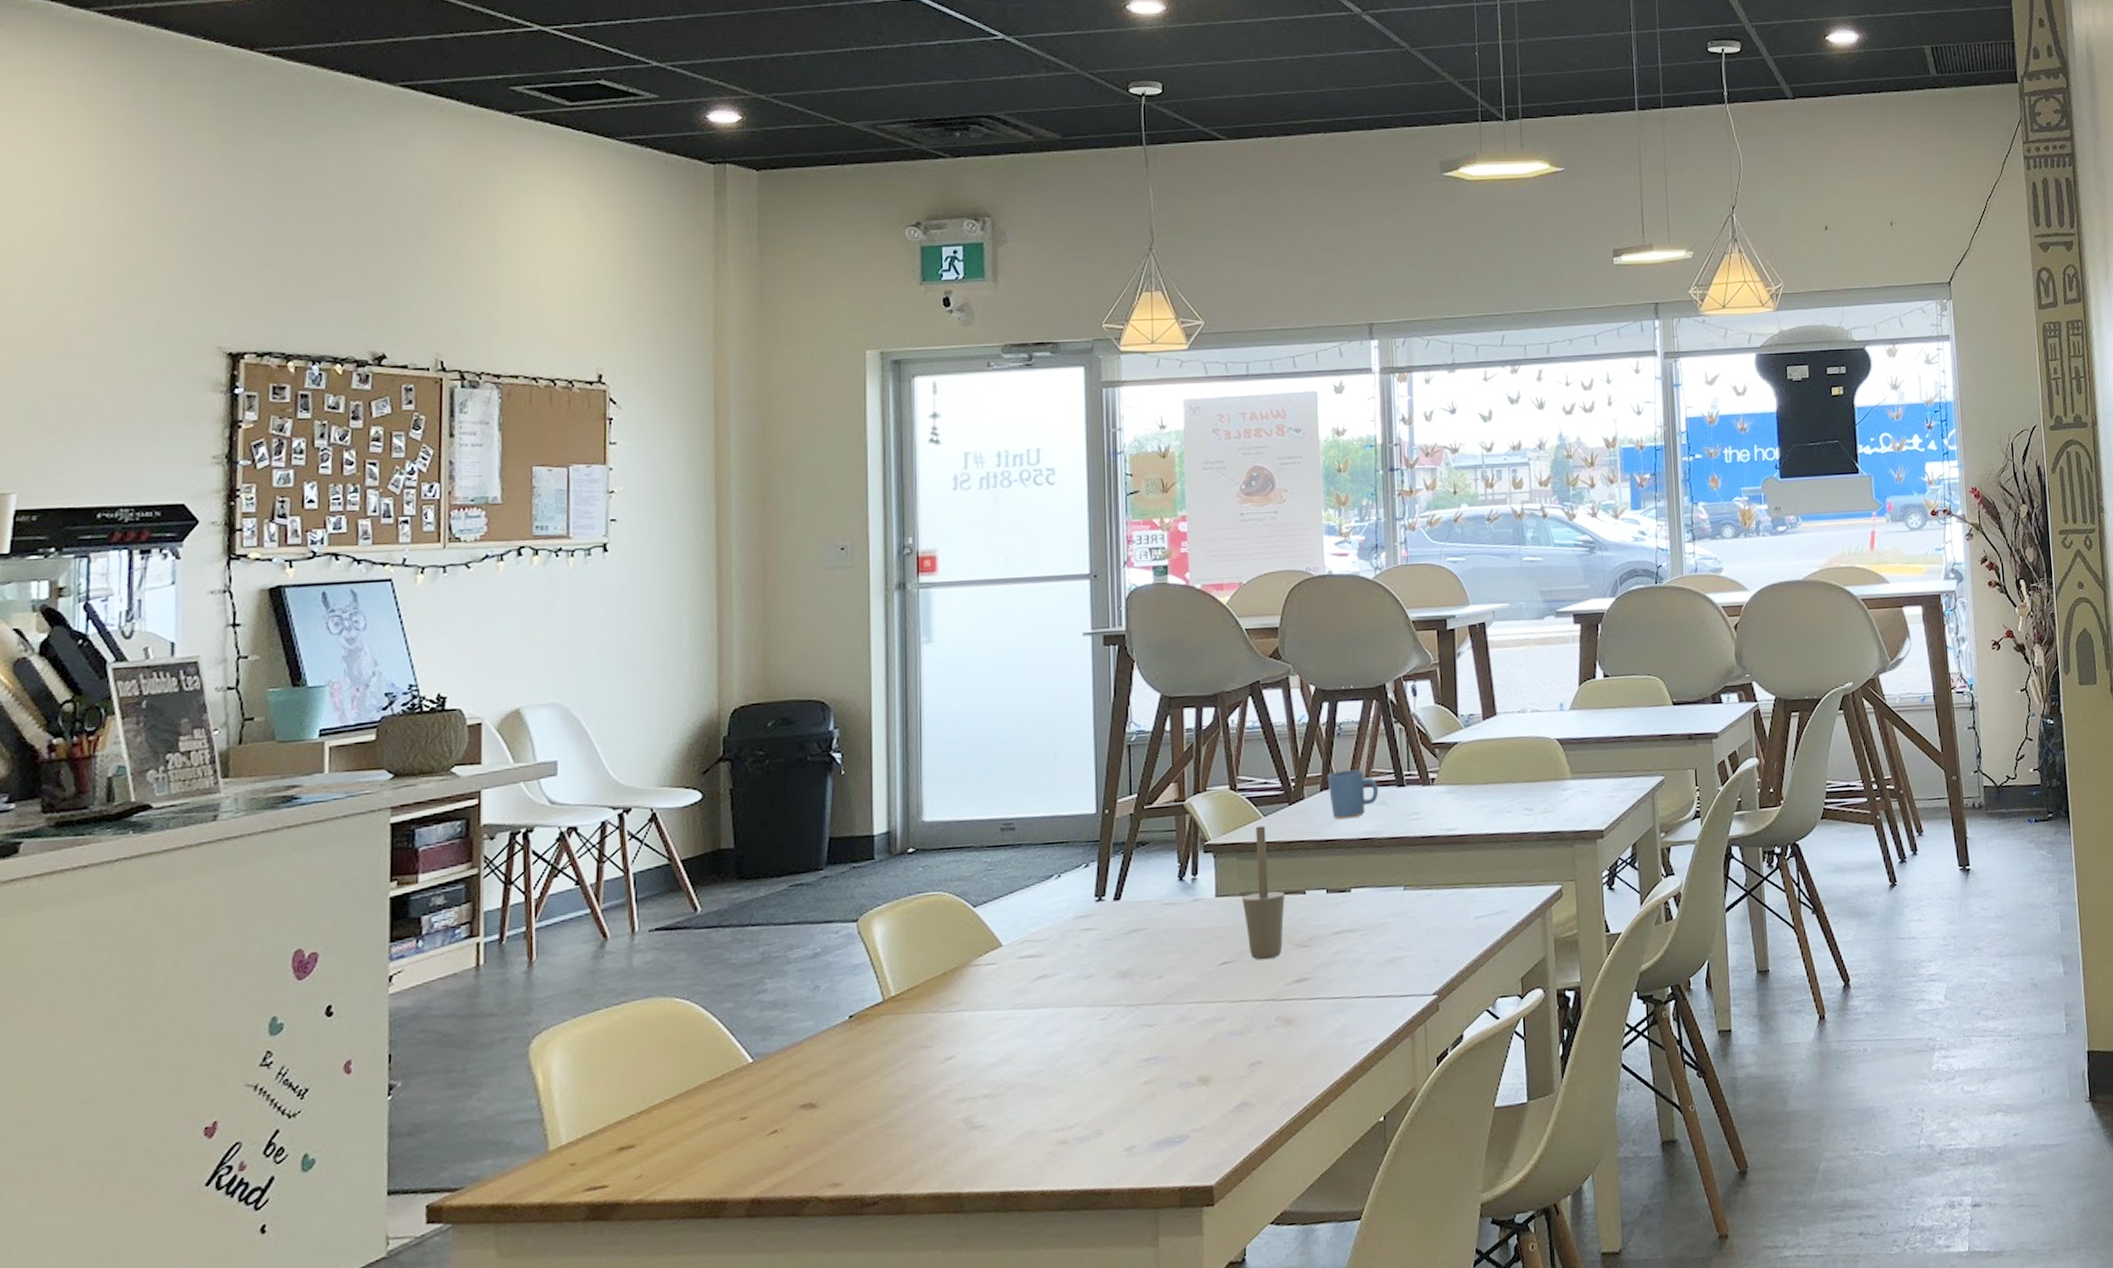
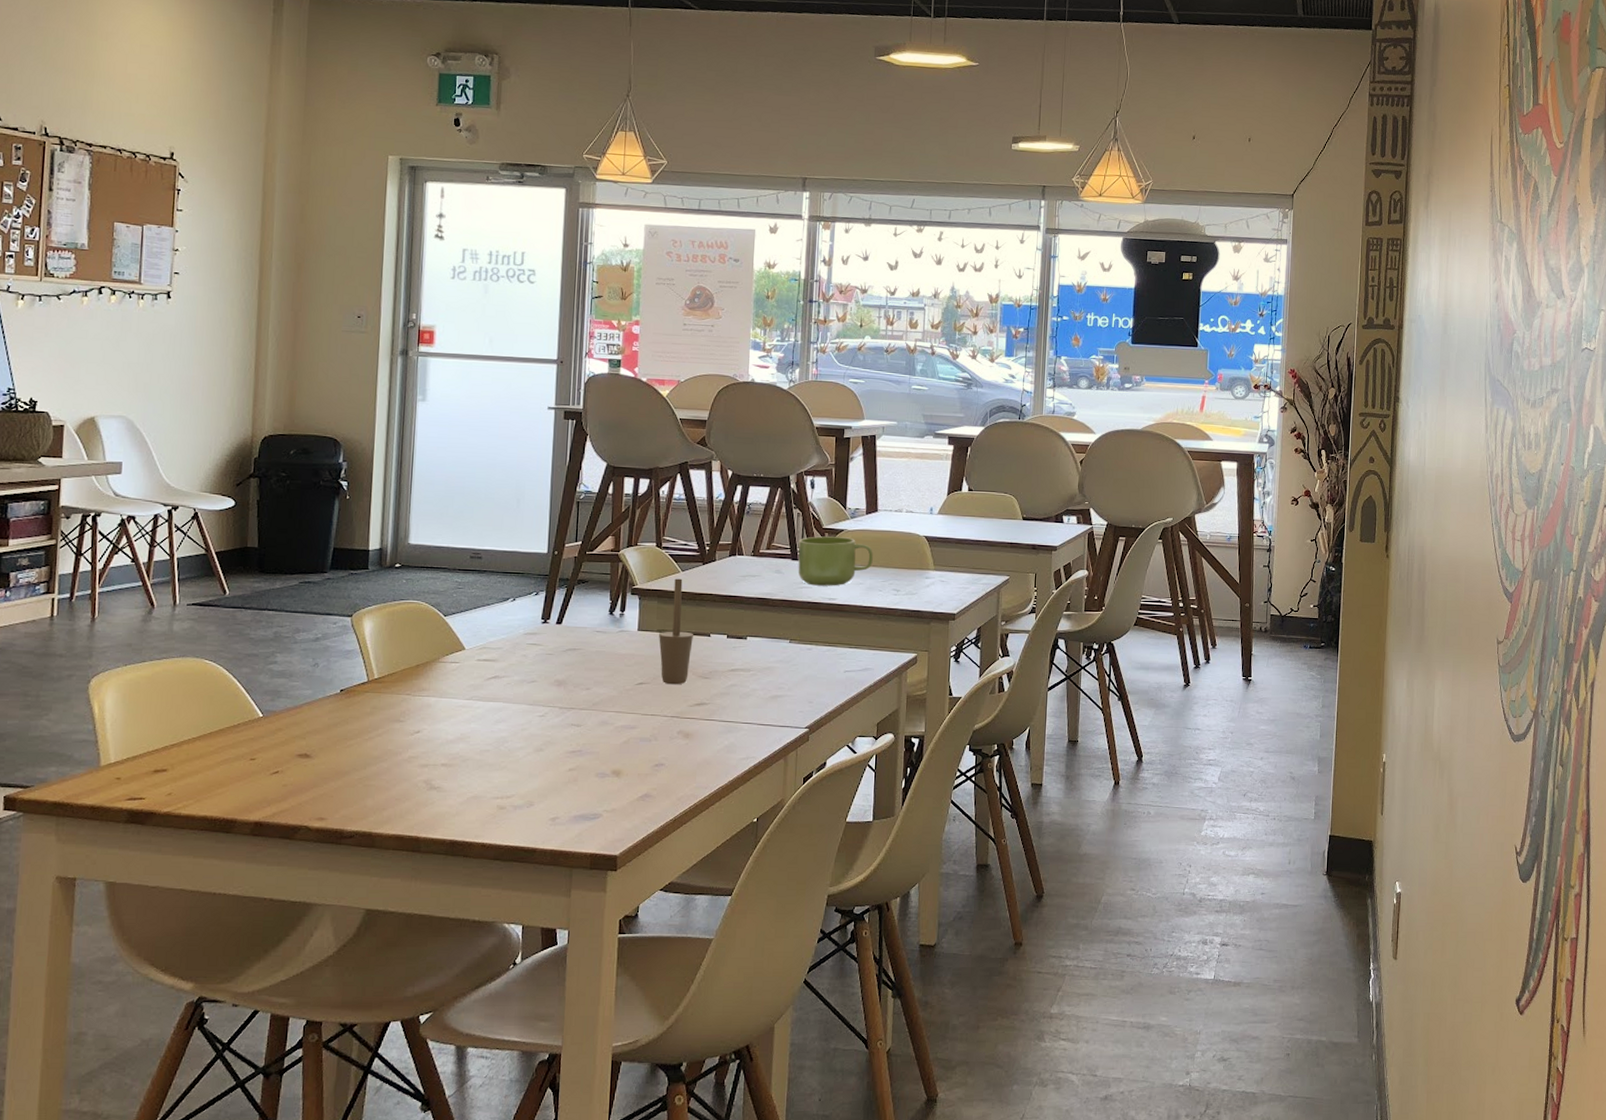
mug: present [1327,769,1379,820] -> none [735,541,777,581]
cup: none [1403,751,1496,816] -> present [798,536,873,586]

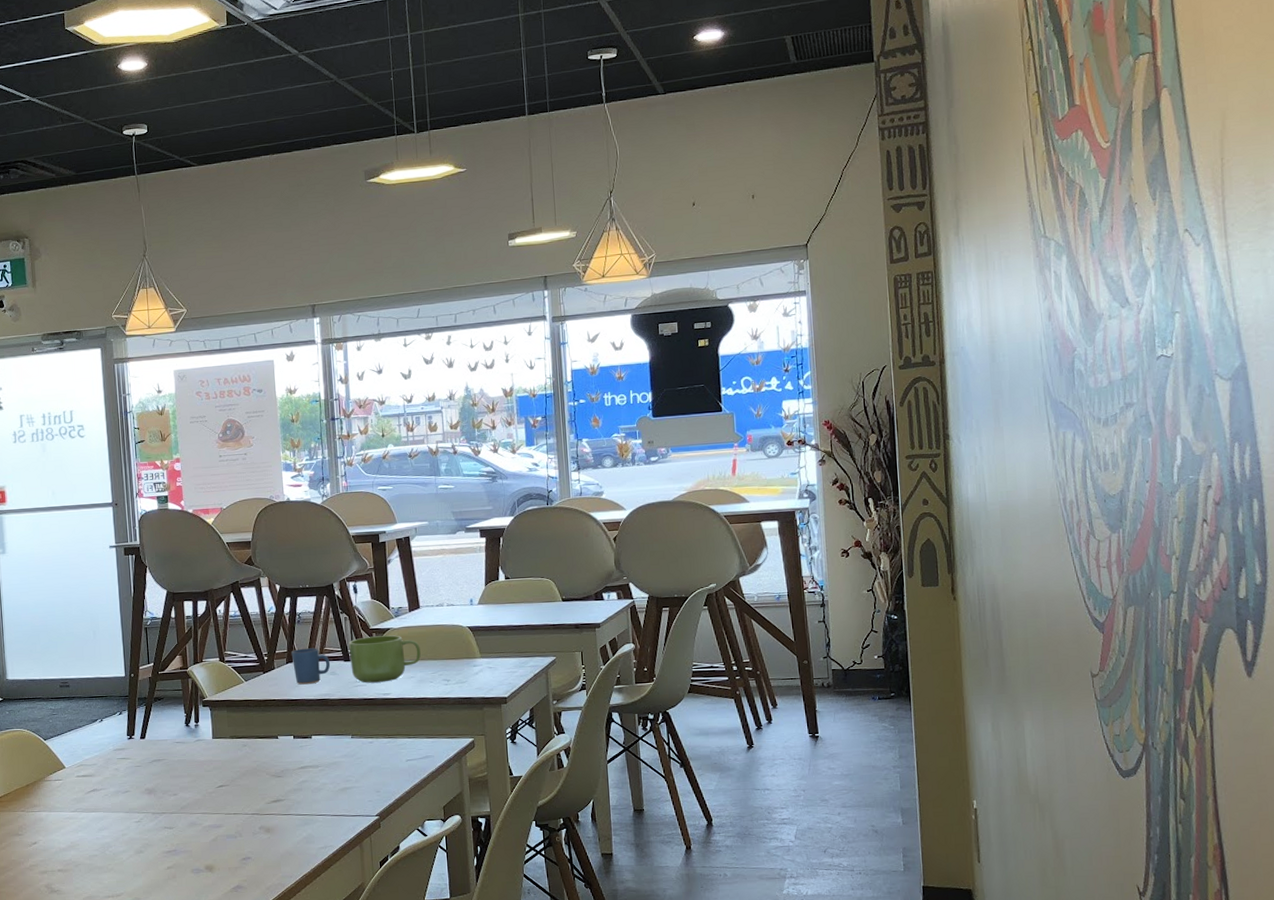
beverage cup: present [659,578,693,685] -> none [232,688,263,785]
mug: none [735,541,777,581] -> present [291,647,331,685]

